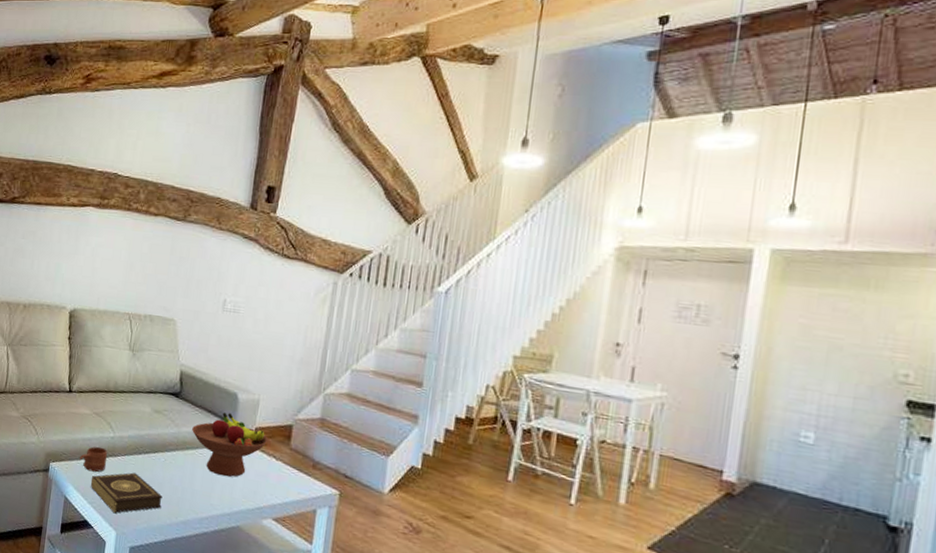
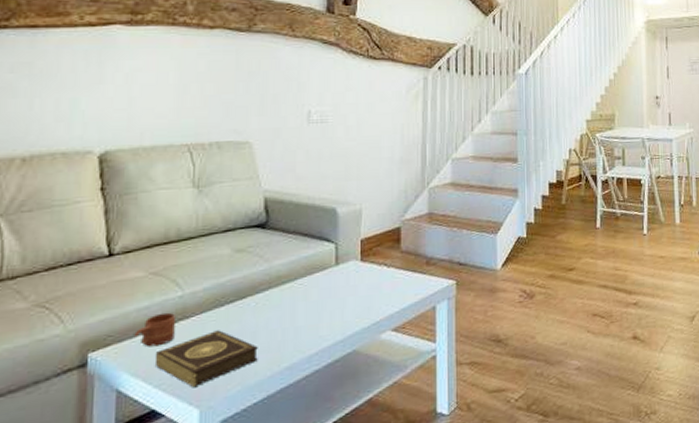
fruit bowl: present [192,412,269,477] -> none [287,231,377,302]

